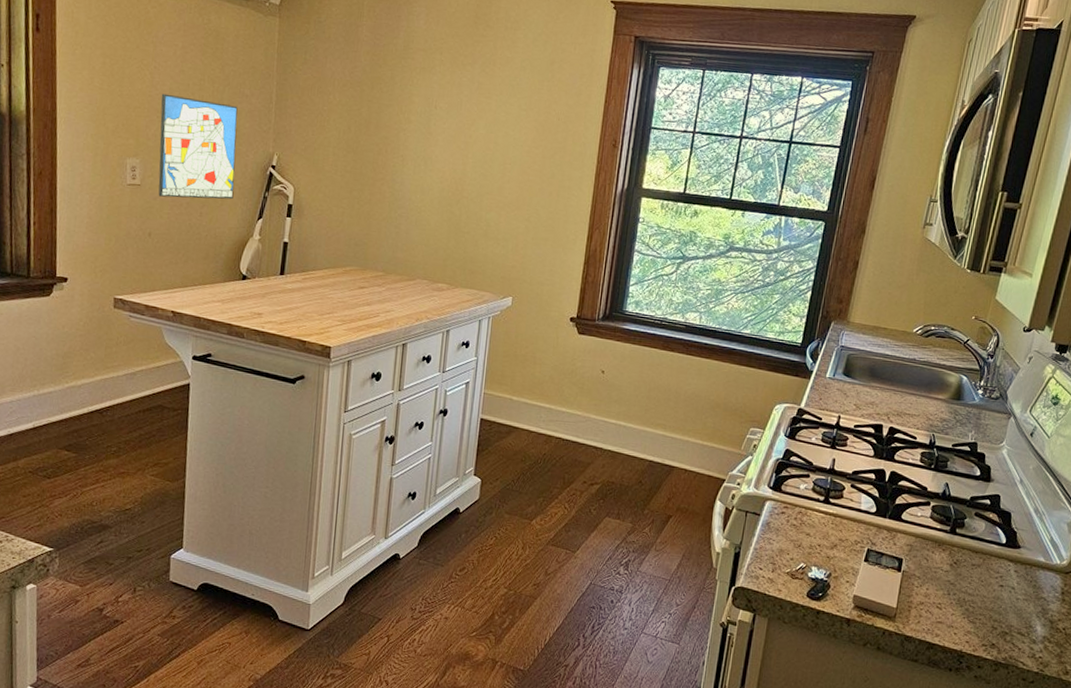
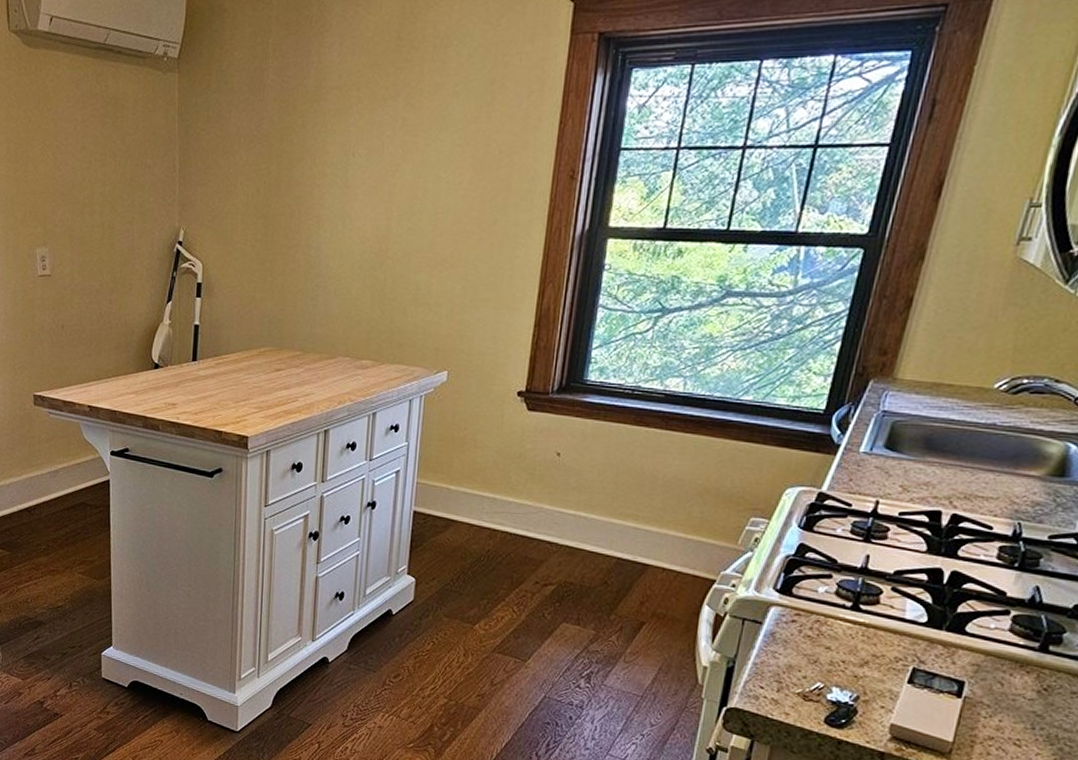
wall art: present [158,93,238,200] -> none [64,174,142,286]

